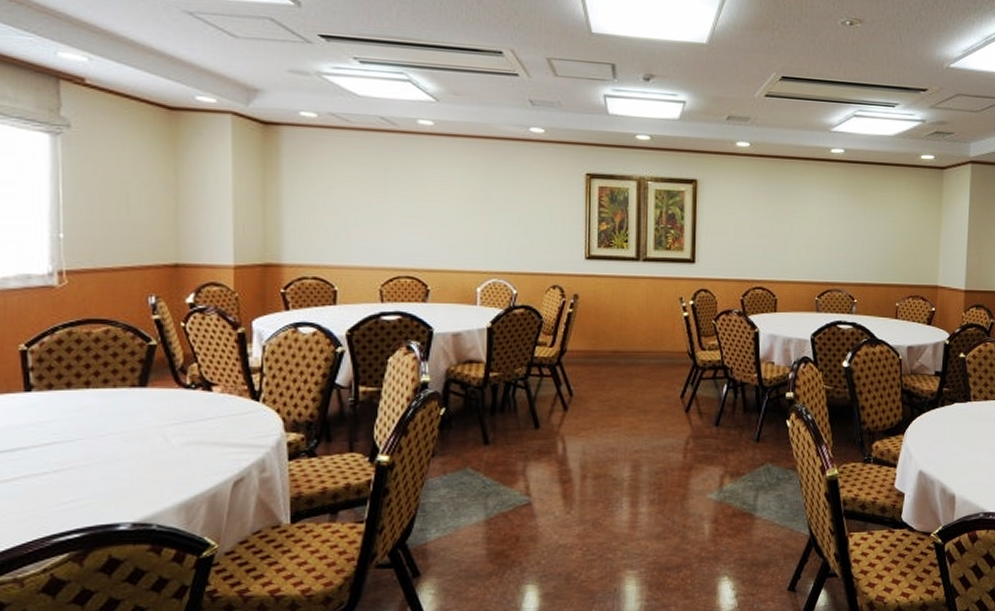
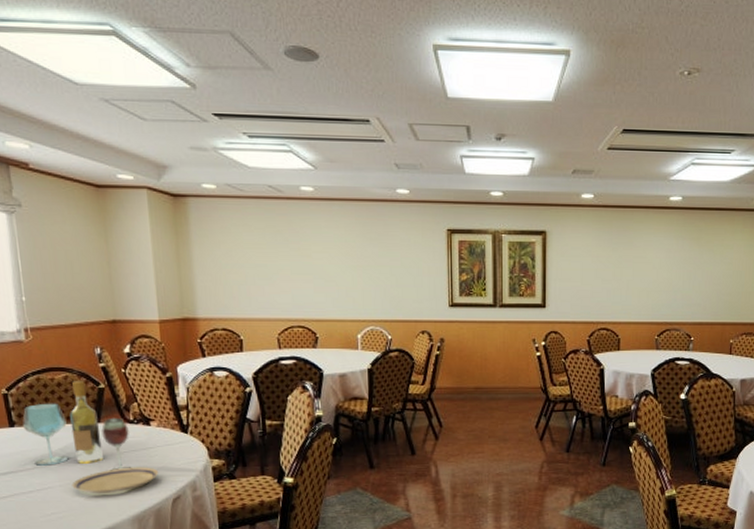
wine glass: none [44,362,102,440] -> present [23,403,69,466]
plate: none [101,442,219,477] -> present [72,467,159,495]
bottle: none [108,336,146,438] -> present [70,381,103,464]
wineglass: none [148,381,183,447] -> present [101,417,131,471]

